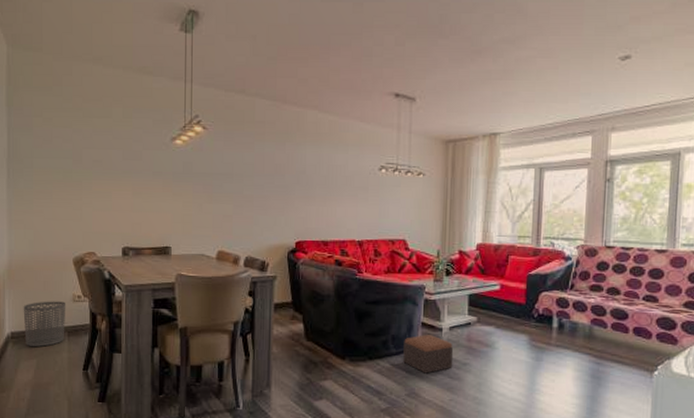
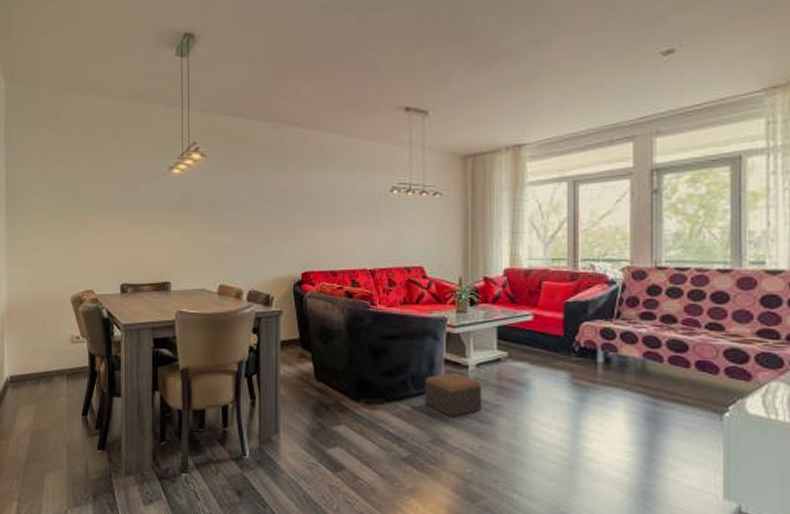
waste bin: present [23,301,66,347] -> none [22,342,65,391]

